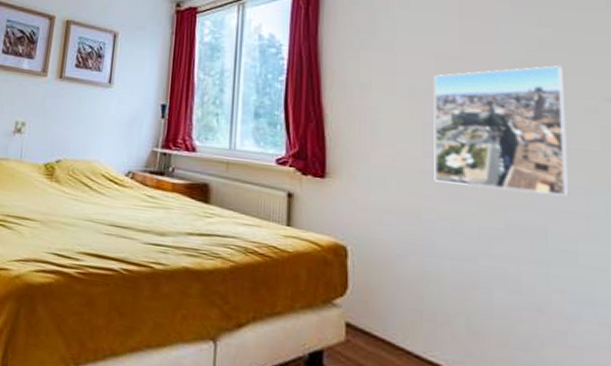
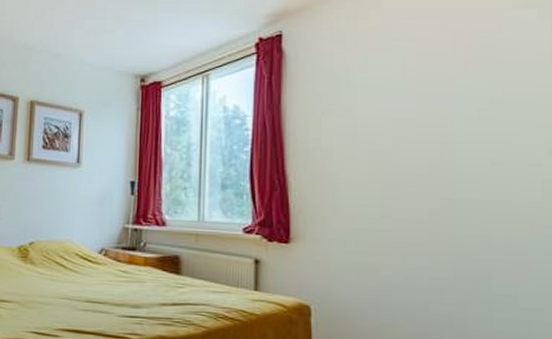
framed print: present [433,65,570,196] -> none [390,123,512,246]

